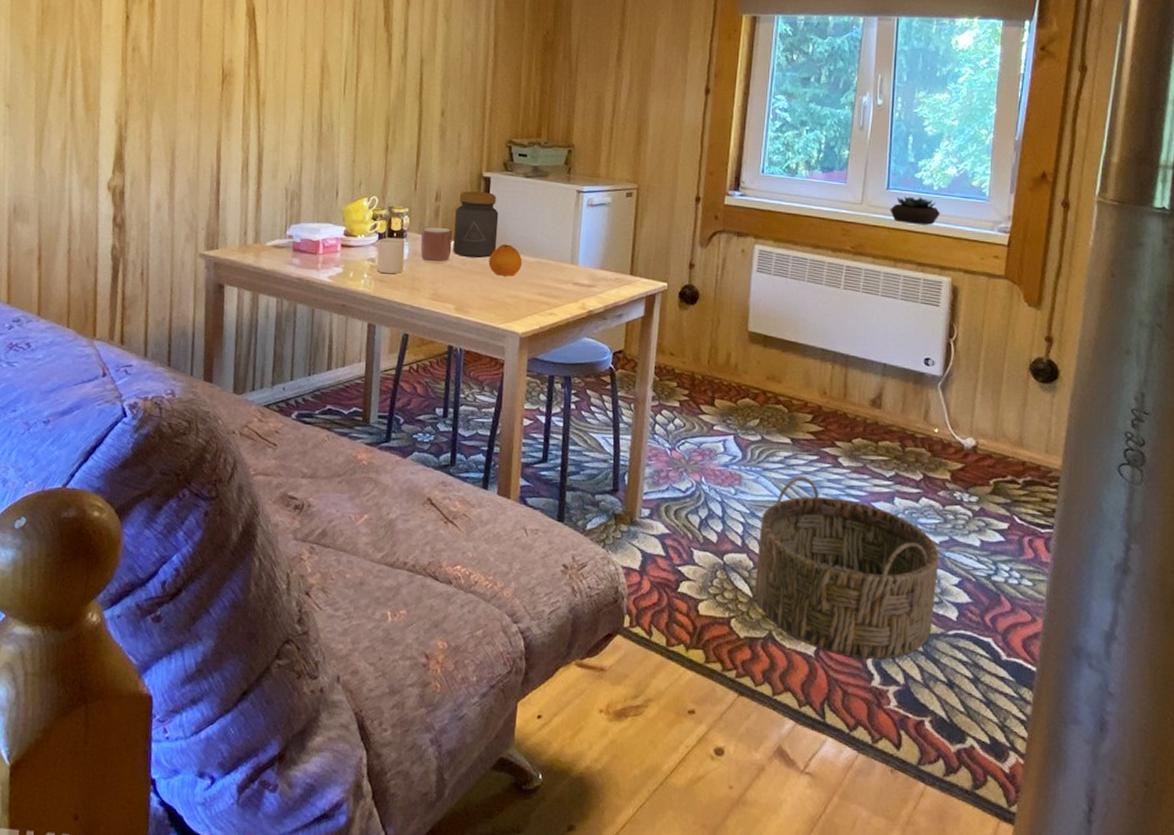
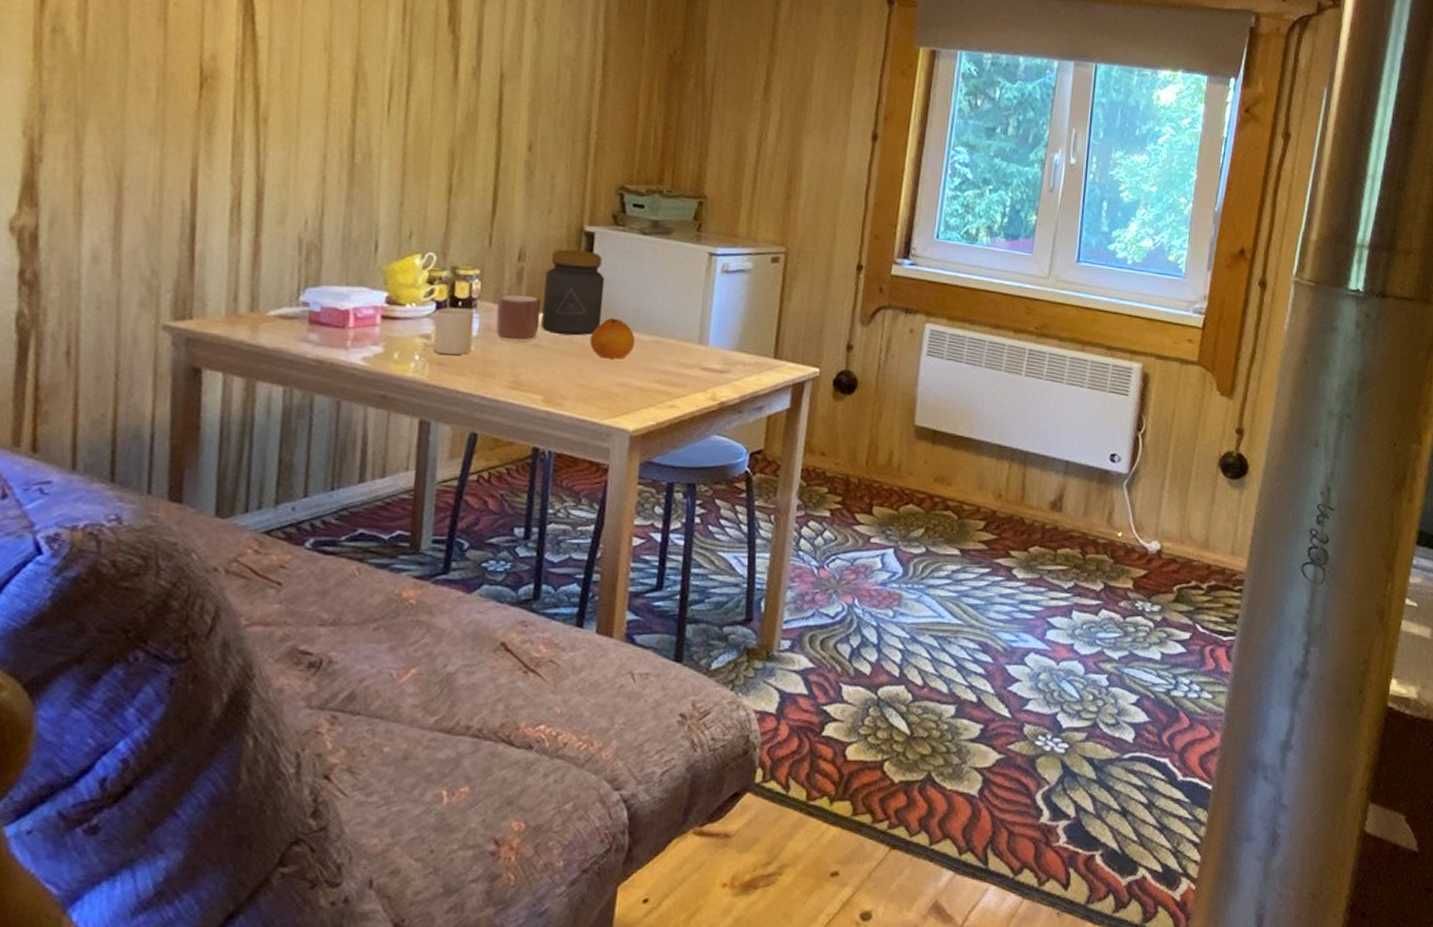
basket: present [754,477,939,659] -> none [912,593,1118,793]
succulent plant: present [890,196,941,226] -> none [1079,270,1134,305]

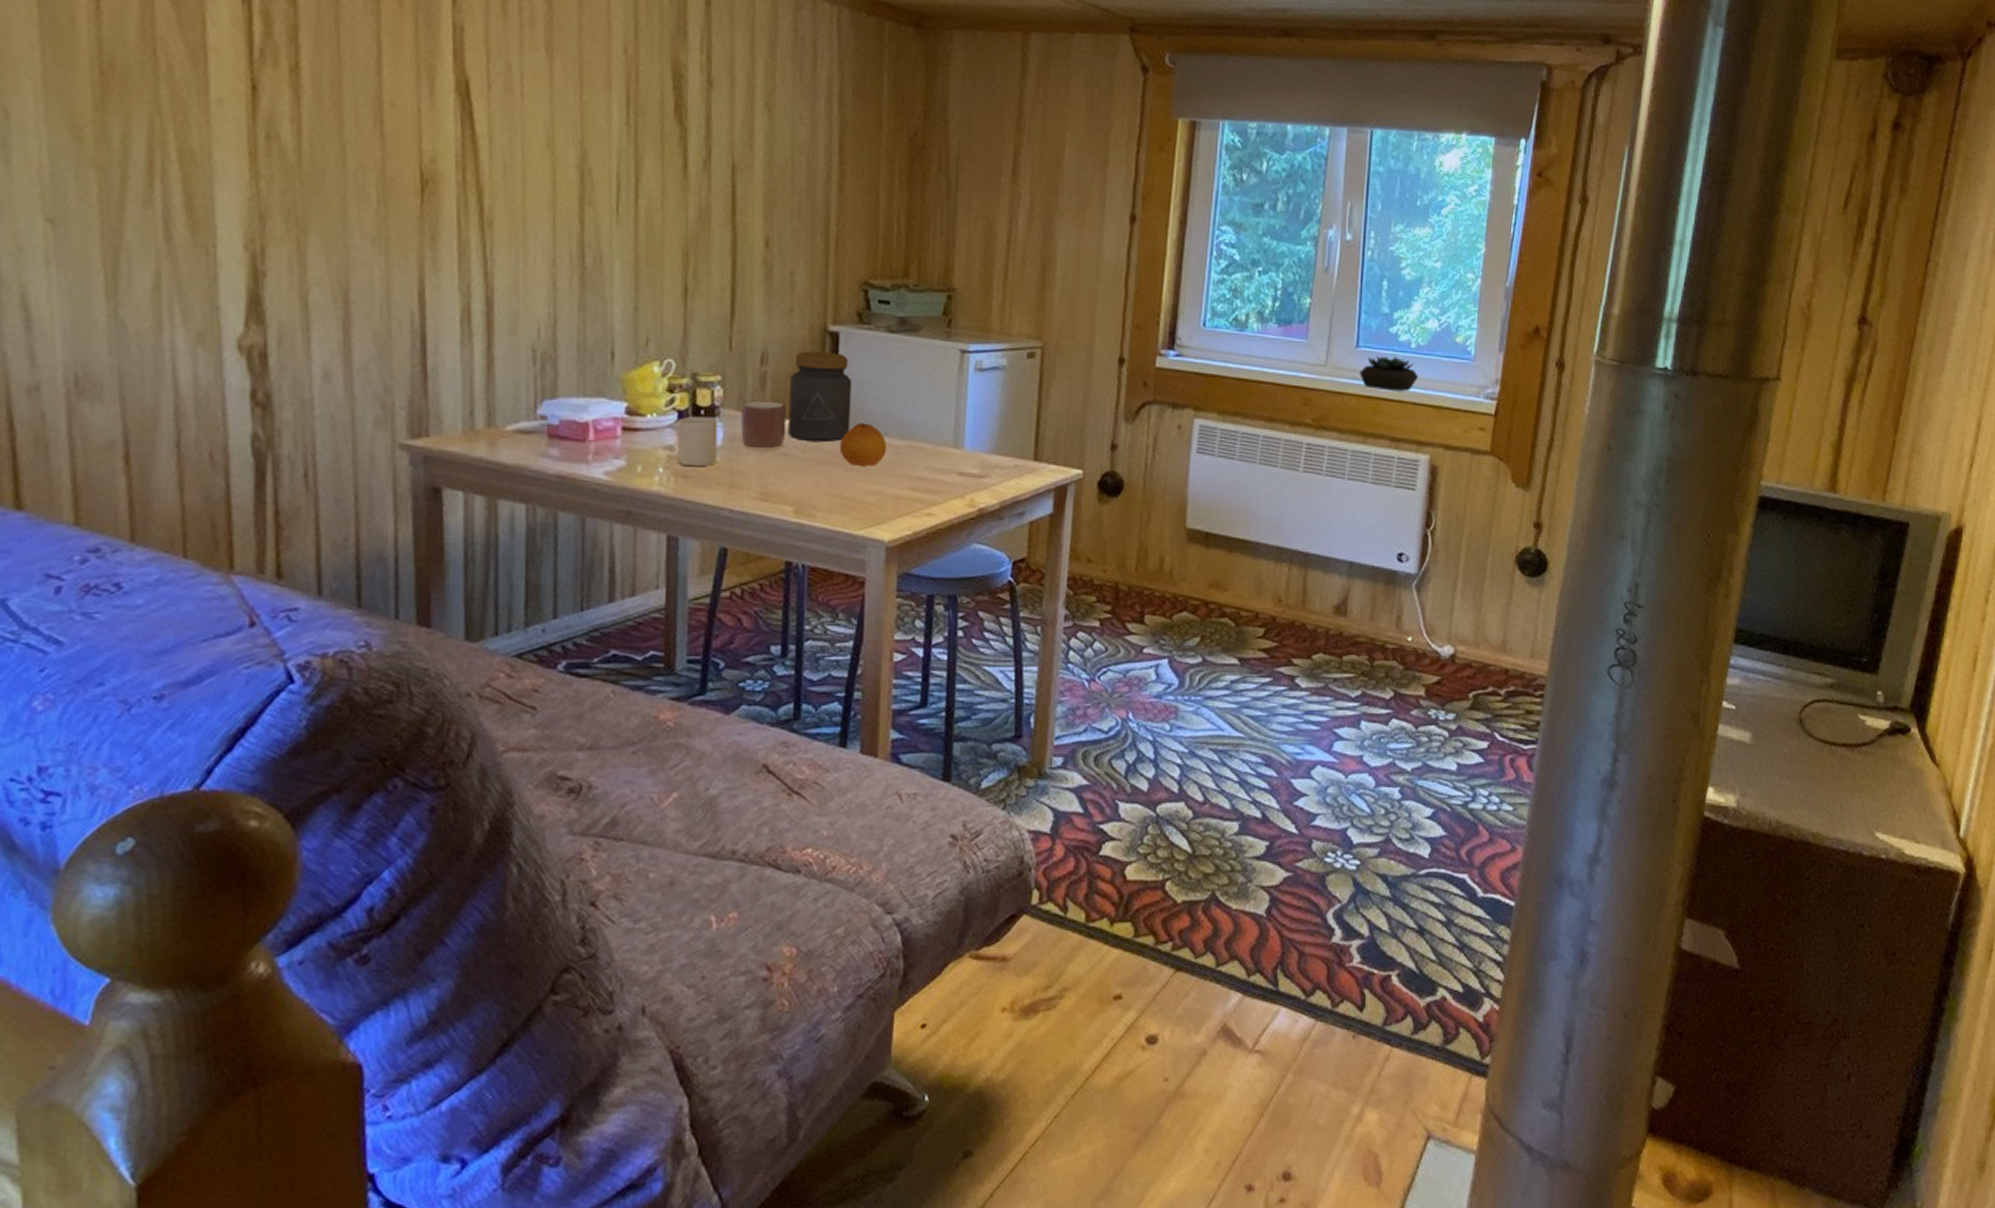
succulent plant: none [1079,270,1134,305] -> present [1359,356,1419,392]

